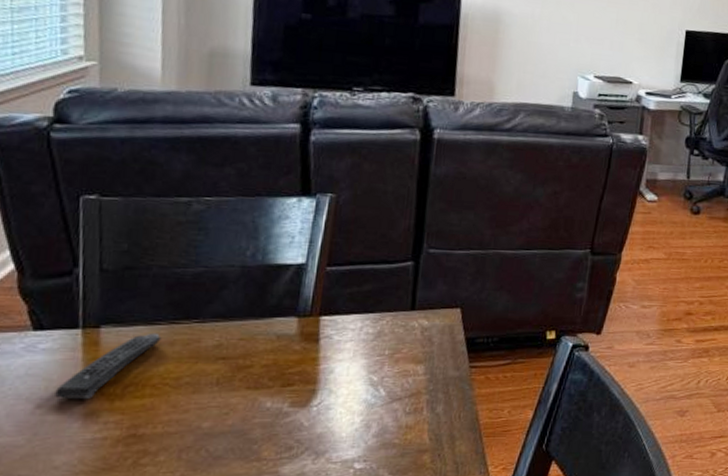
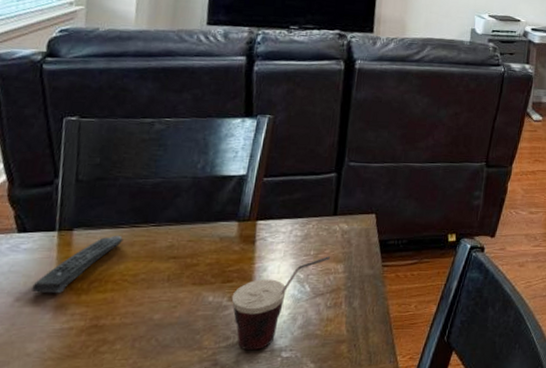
cup: none [293,356,409,462] -> present [231,256,331,351]

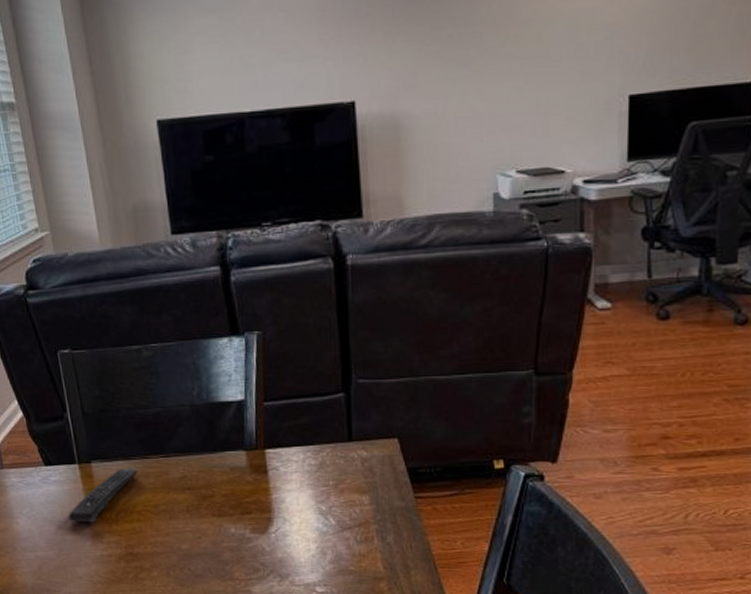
cup: present [231,256,331,351] -> none [253,487,353,584]

